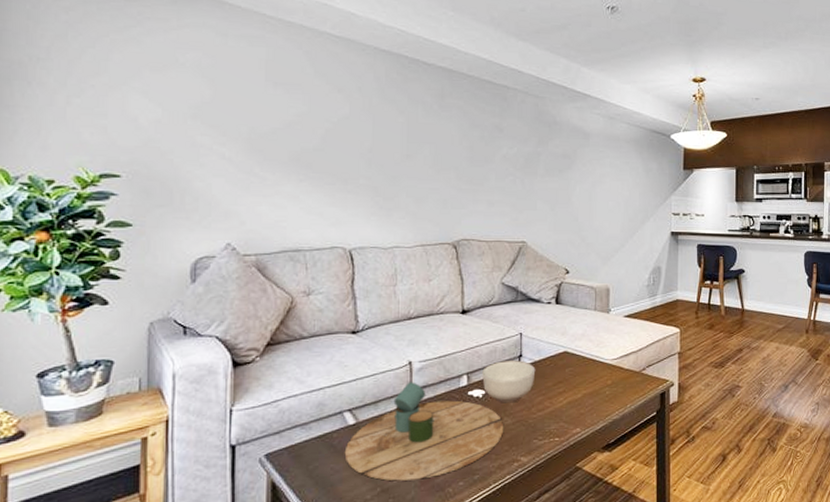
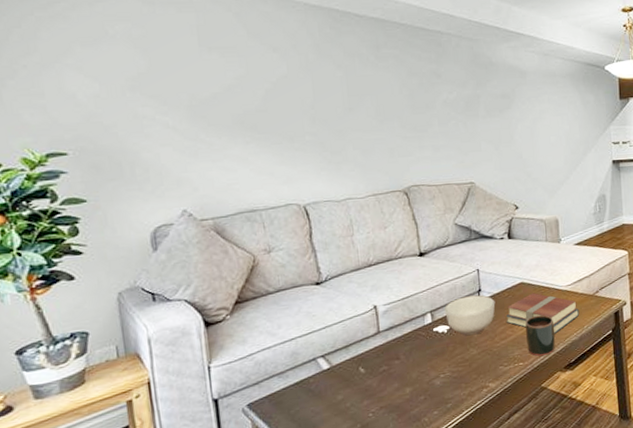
decorative tray: present [344,382,504,481] -> none [322,324,471,417]
books: none [546,364,624,409] -> present [506,293,580,333]
mug: none [564,388,596,434] -> present [525,314,556,357]

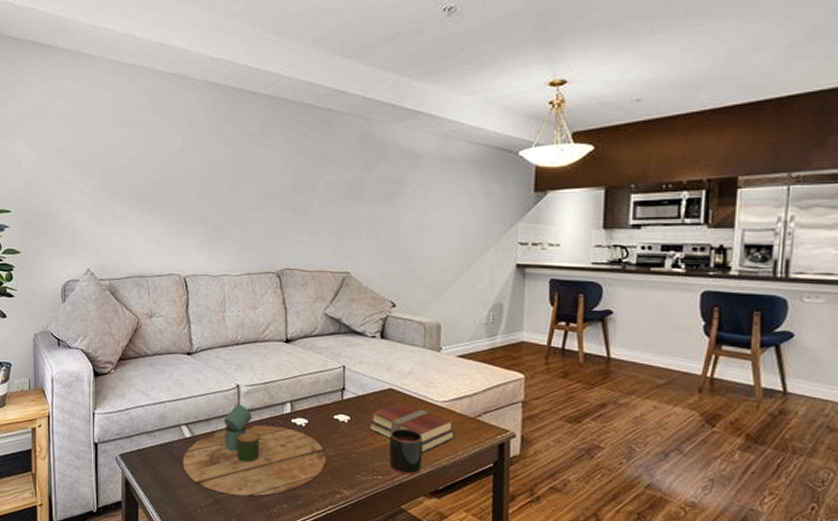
decorative tray: none [322,324,471,417] -> present [182,404,327,497]
bowl: present [445,295,496,336] -> none [305,392,359,435]

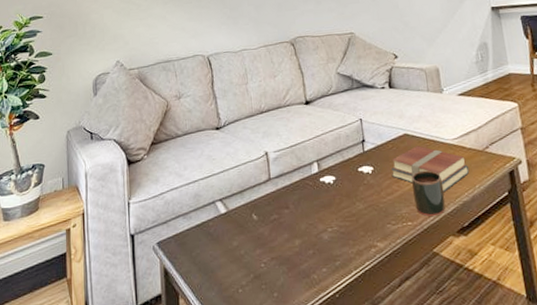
decorative tray: present [182,404,327,497] -> none [220,171,358,268]

